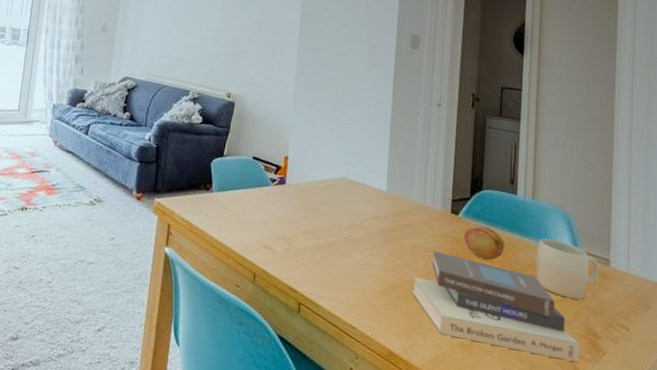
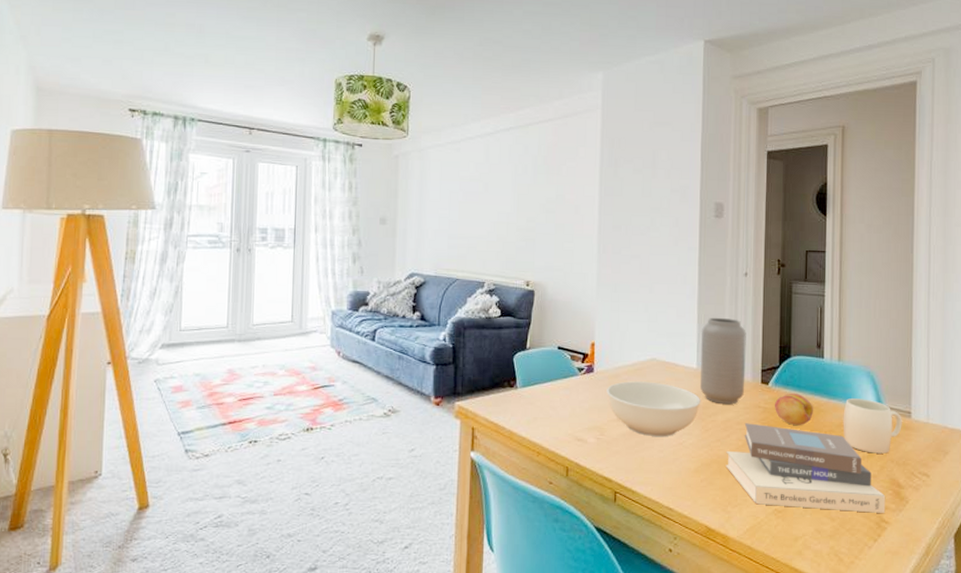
bowl: none [297,196,390,255] -> present [607,381,701,436]
vase: none [388,143,438,230] -> present [699,317,746,404]

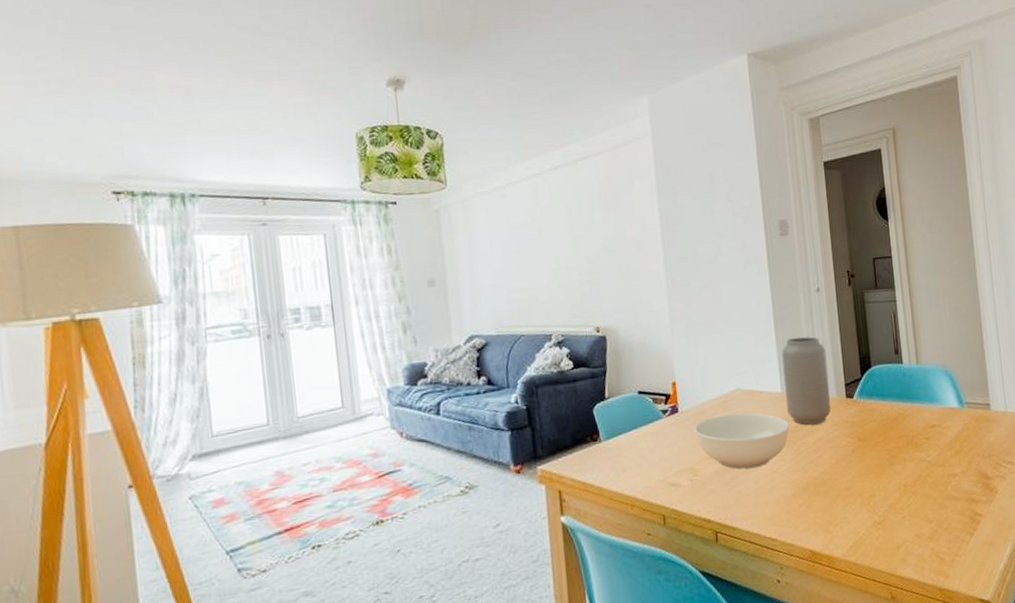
books: present [726,423,886,513] -> none [820,437,978,520]
fruit: present [775,393,813,425] -> none [862,402,899,435]
mug: present [843,398,902,454] -> none [927,397,983,450]

